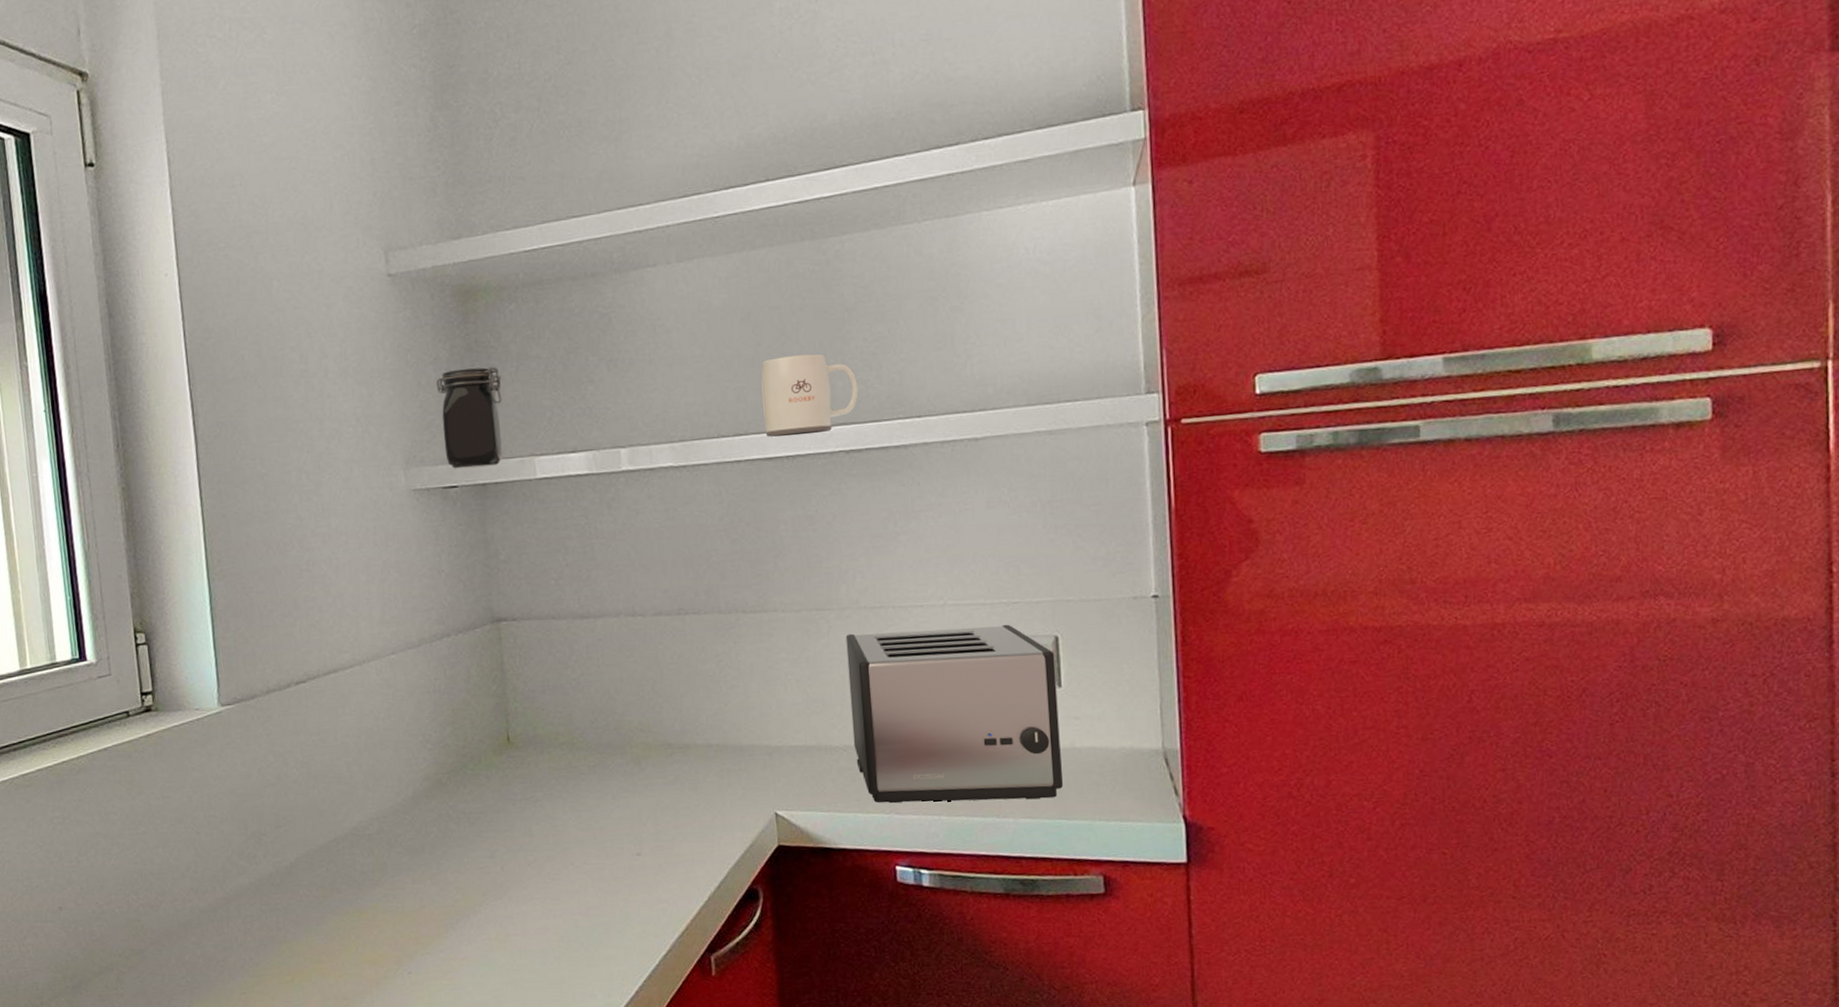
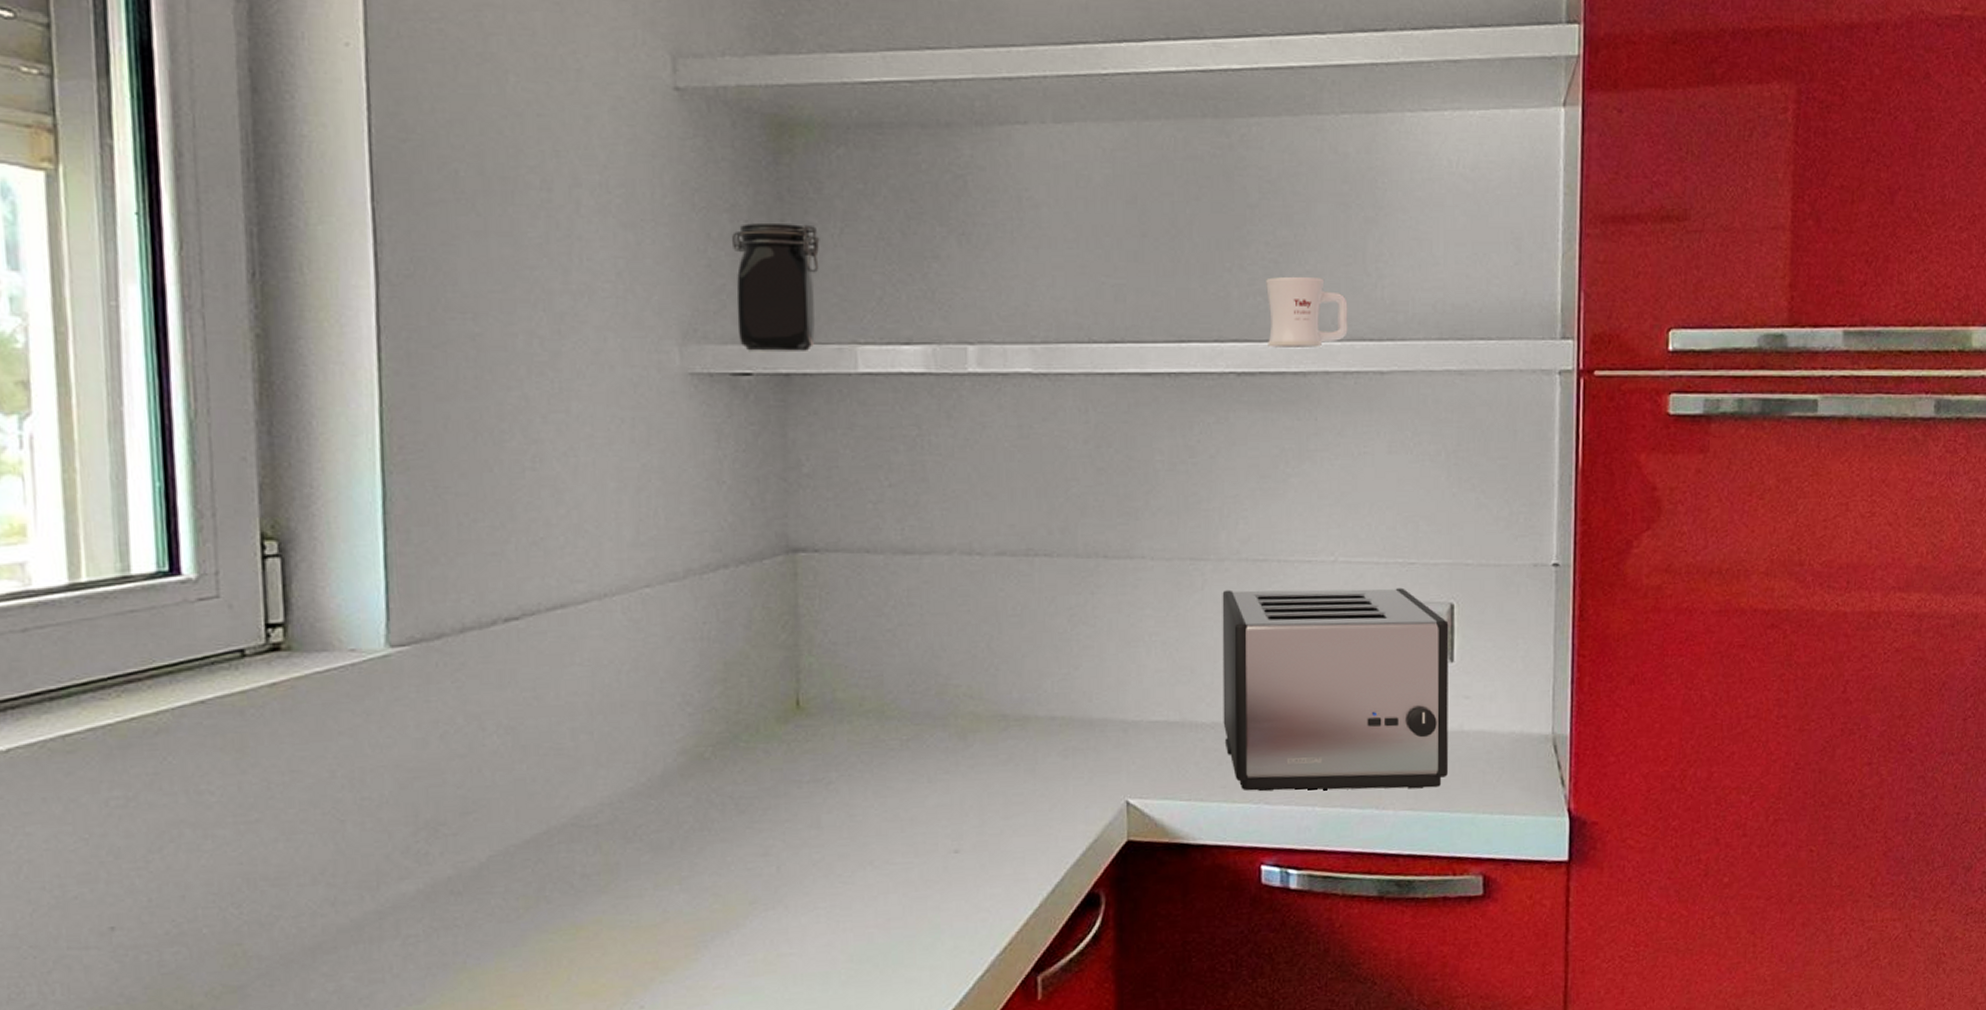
mug: present [760,353,859,437] -> none [1143,253,1256,349]
mug: none [865,363,942,427] -> present [1265,276,1348,347]

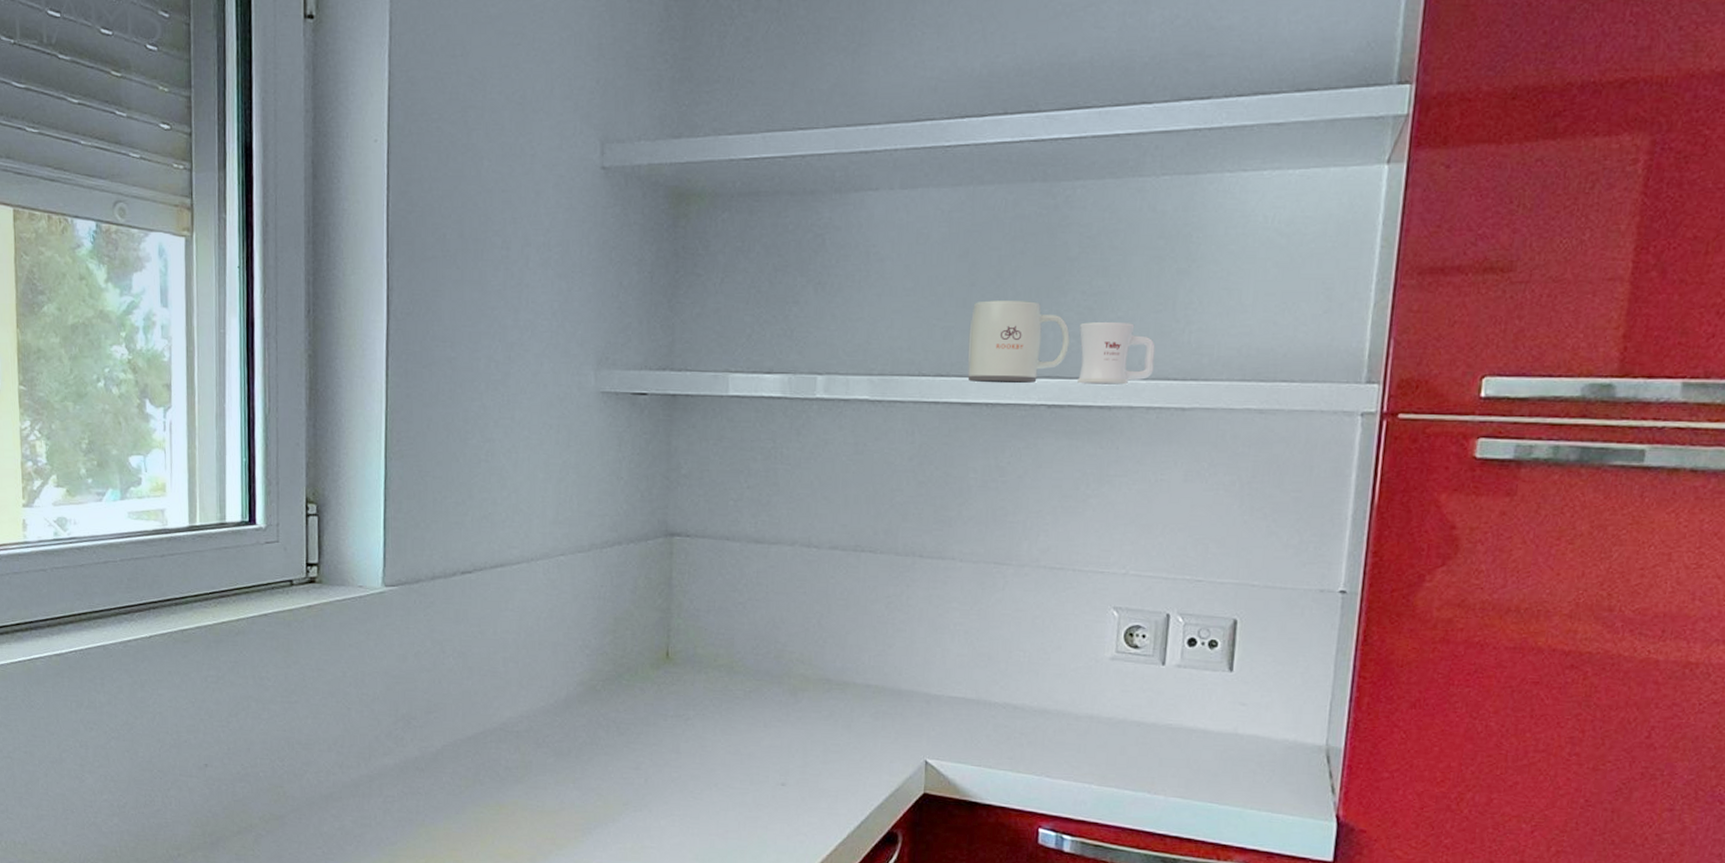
jar: present [731,223,820,353] -> none [637,274,705,378]
mug: none [1143,253,1256,349] -> present [967,300,1070,384]
toaster: present [1222,587,1449,792] -> none [1013,591,1231,781]

